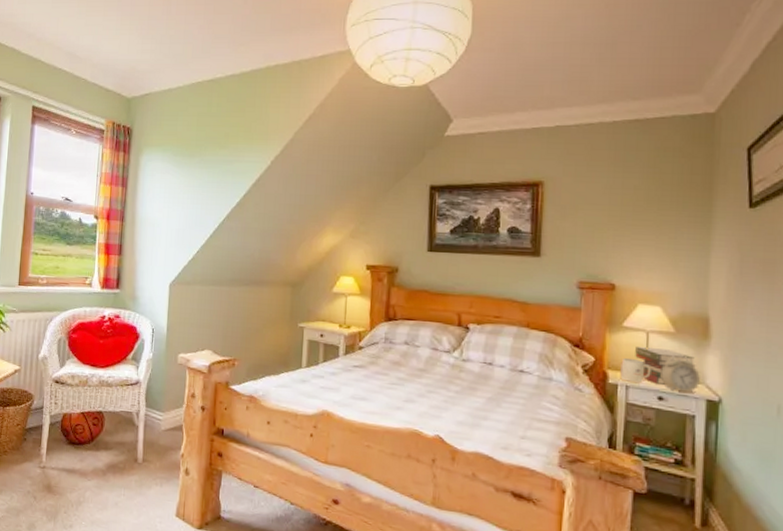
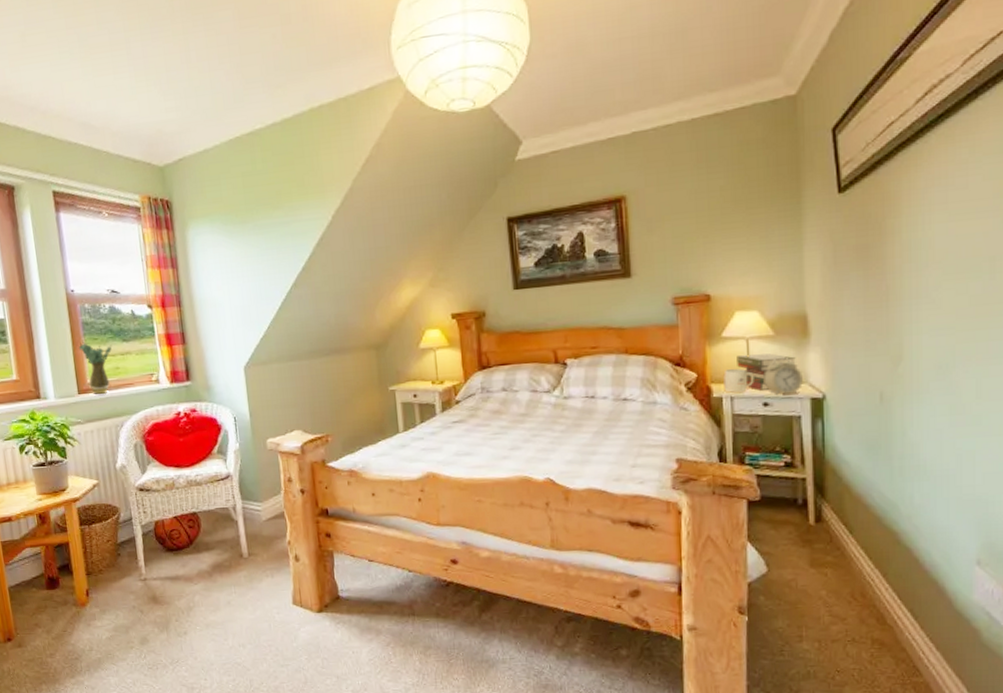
vase: none [27,238,57,289] -> present [78,341,112,394]

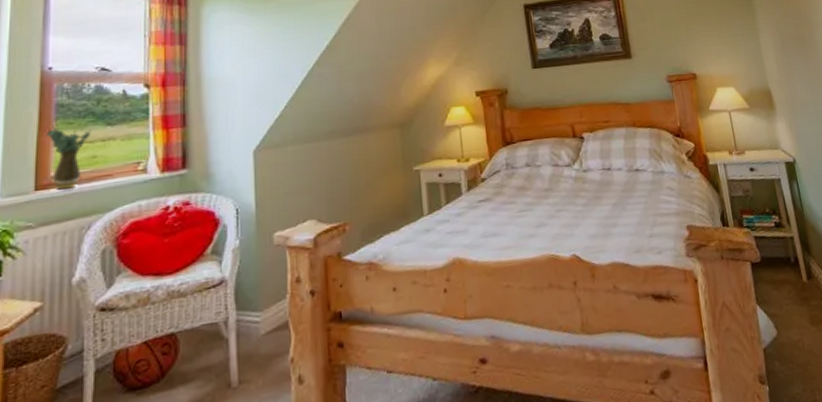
mug: present [723,369,754,394] -> none [715,138,740,161]
books: present [737,353,796,391] -> none [723,124,769,158]
alarm clock: present [763,356,803,395] -> none [746,126,777,161]

